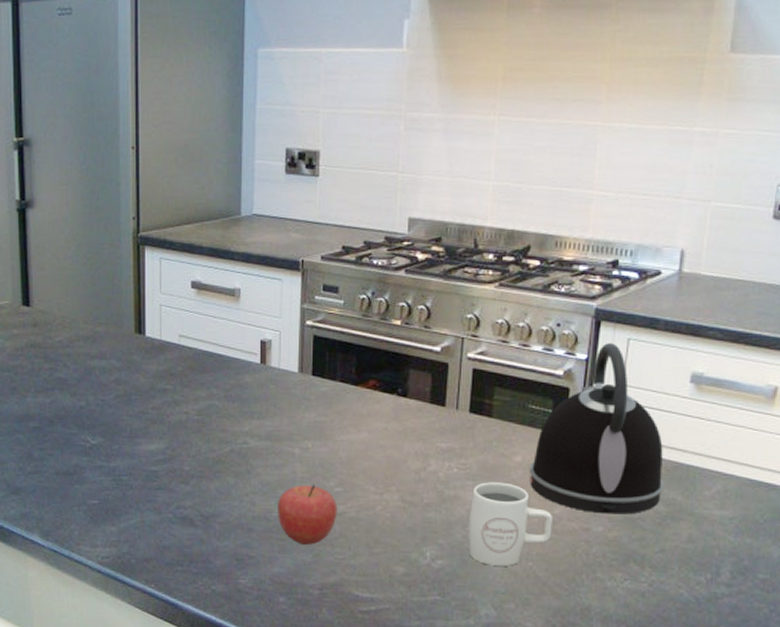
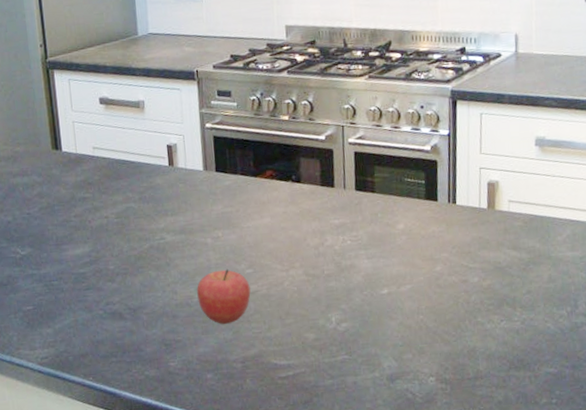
mug: present [468,482,554,566] -> none [364,248,437,323]
kettle: present [529,343,665,515] -> none [411,118,525,266]

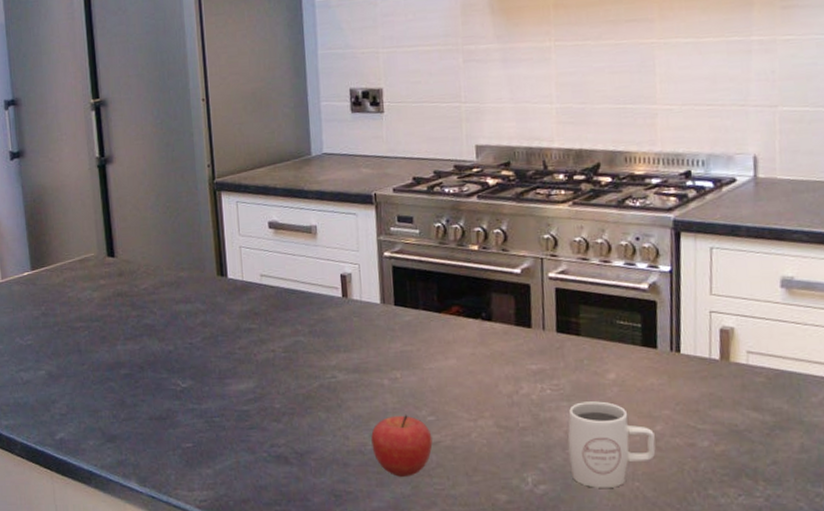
mug: none [364,248,437,323] -> present [567,401,656,488]

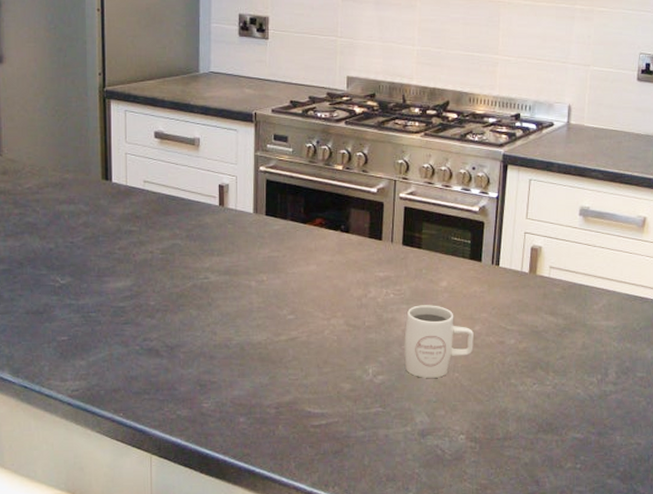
fruit: present [371,414,433,477] -> none [237,312,290,368]

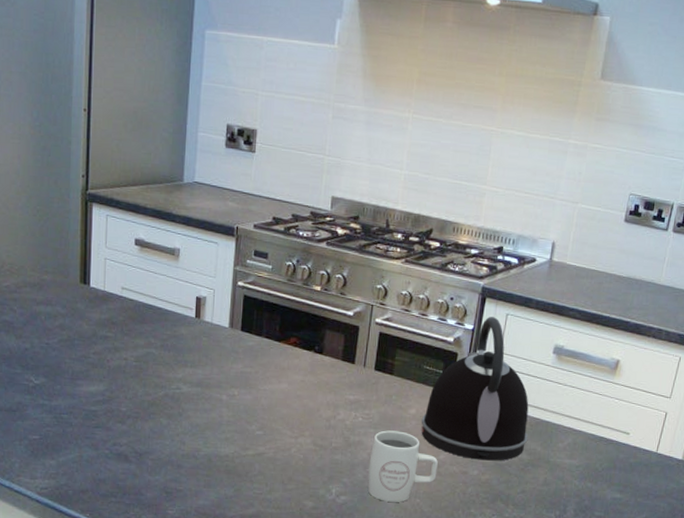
kettle: none [453,183,562,329] -> present [421,317,529,461]

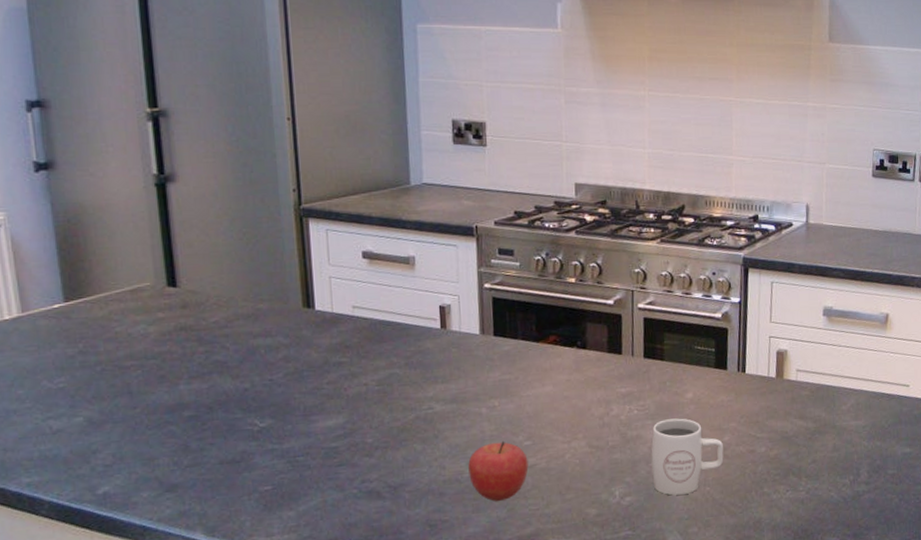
fruit: none [204,427,258,481] -> present [468,440,529,501]
kettle: present [421,317,529,461] -> none [699,287,811,436]

